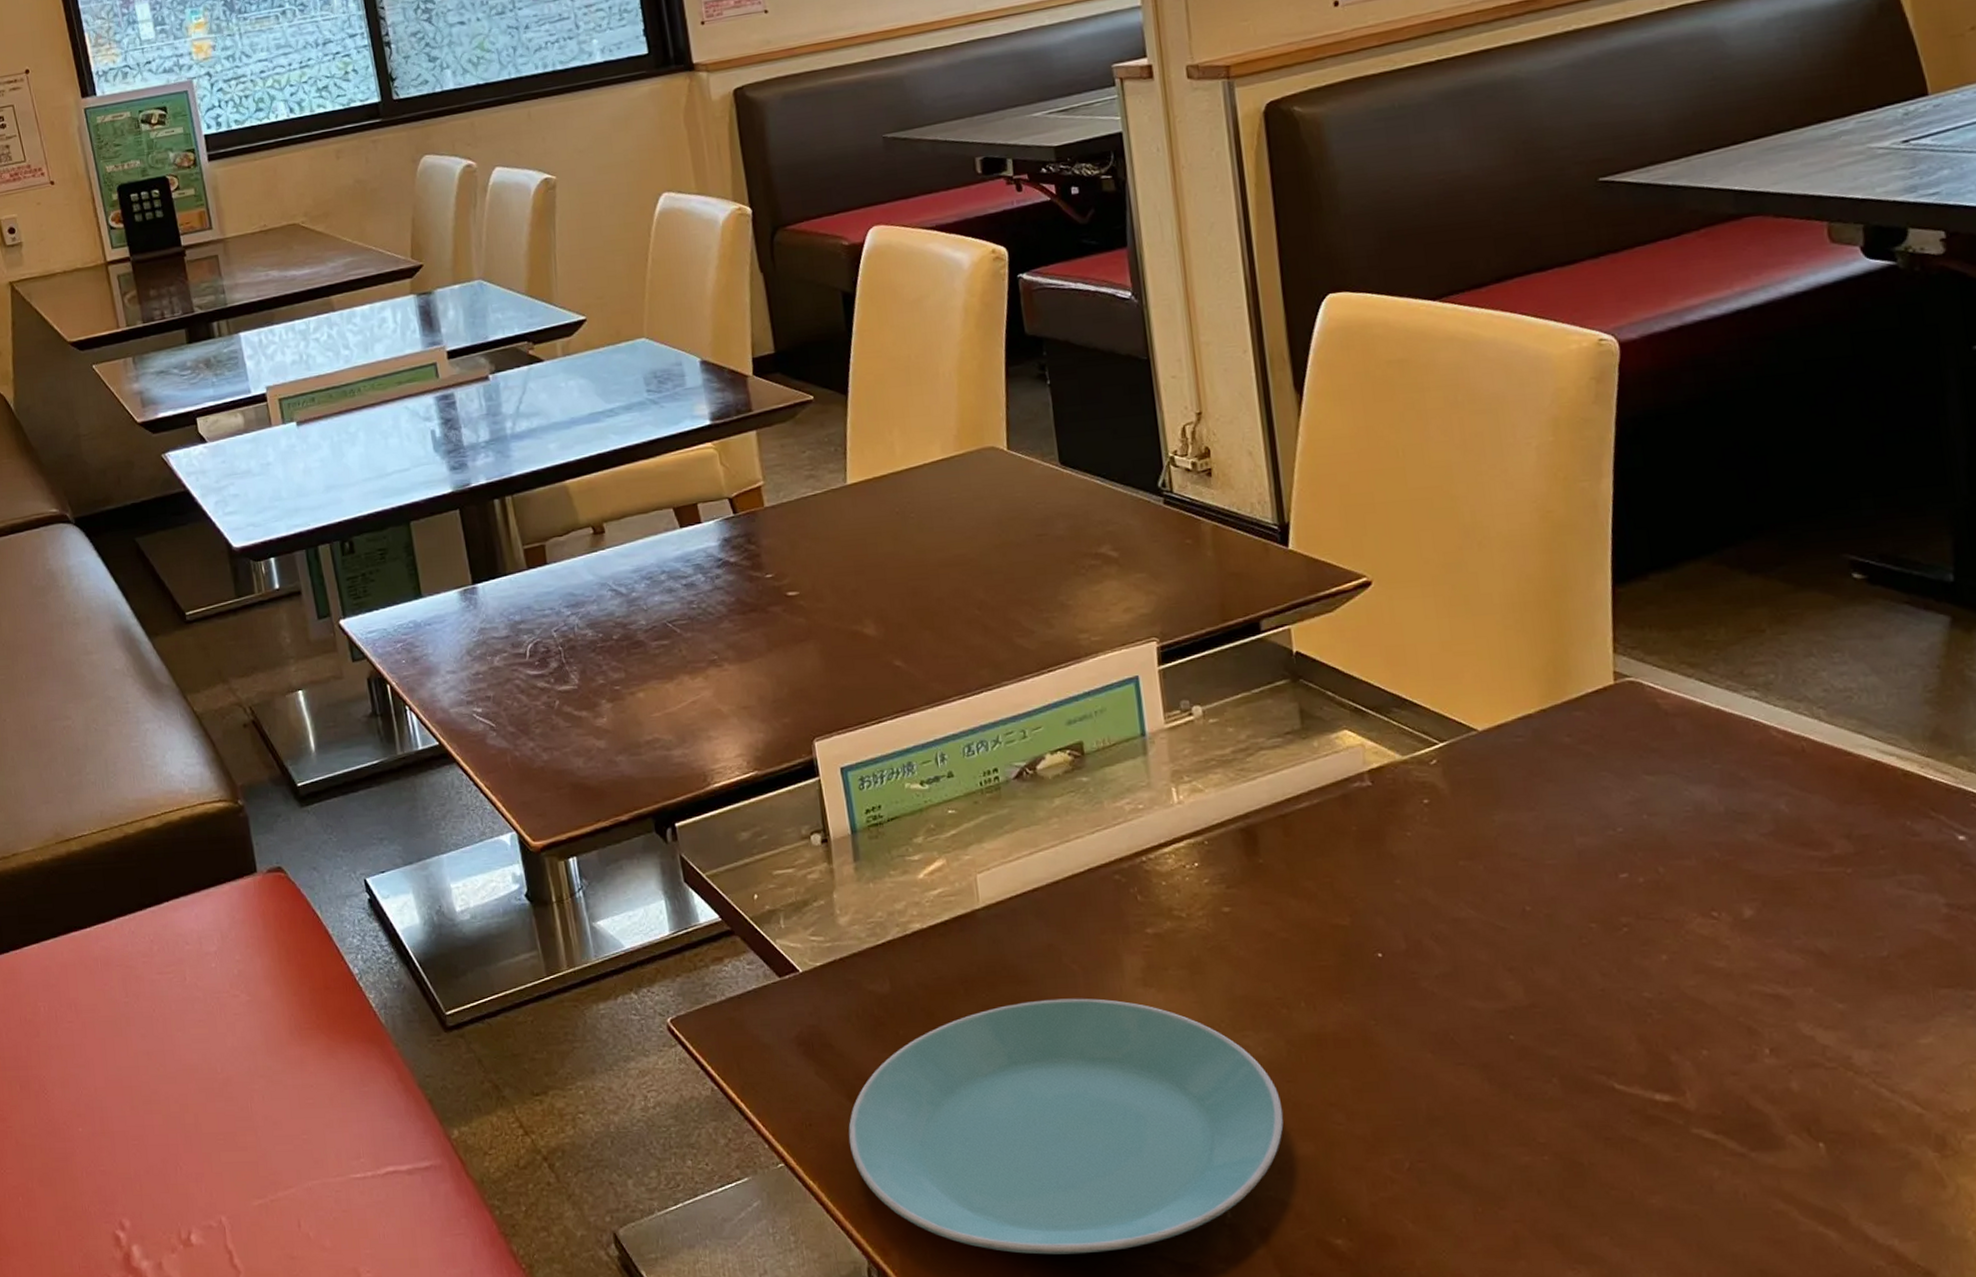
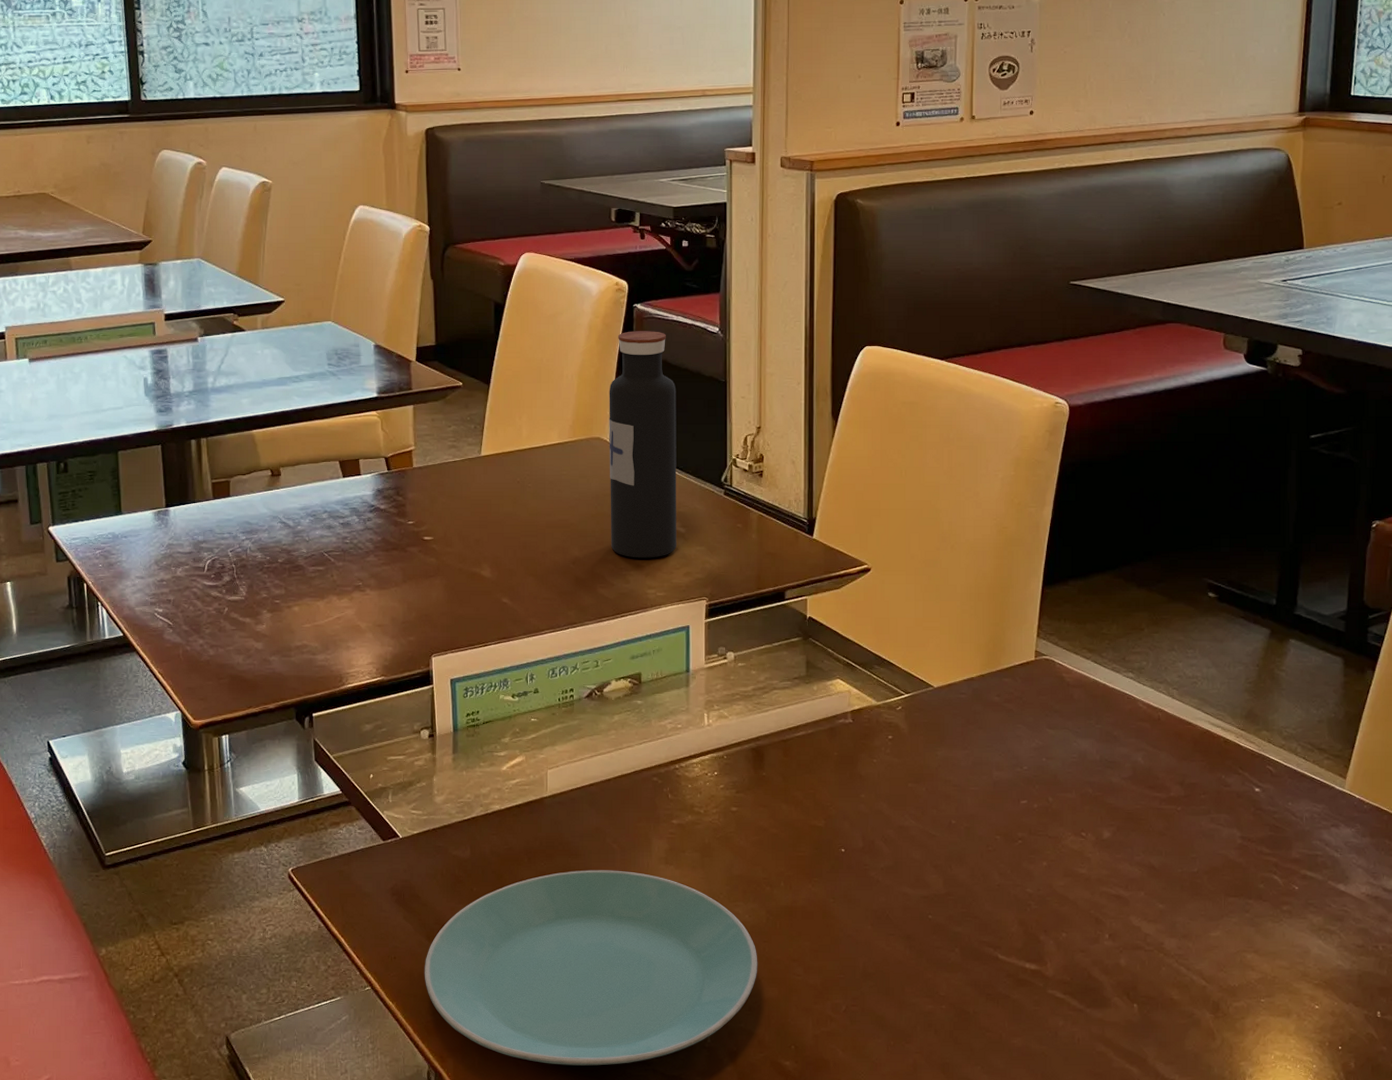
water bottle: none [998,305,1110,596] -> present [609,331,677,558]

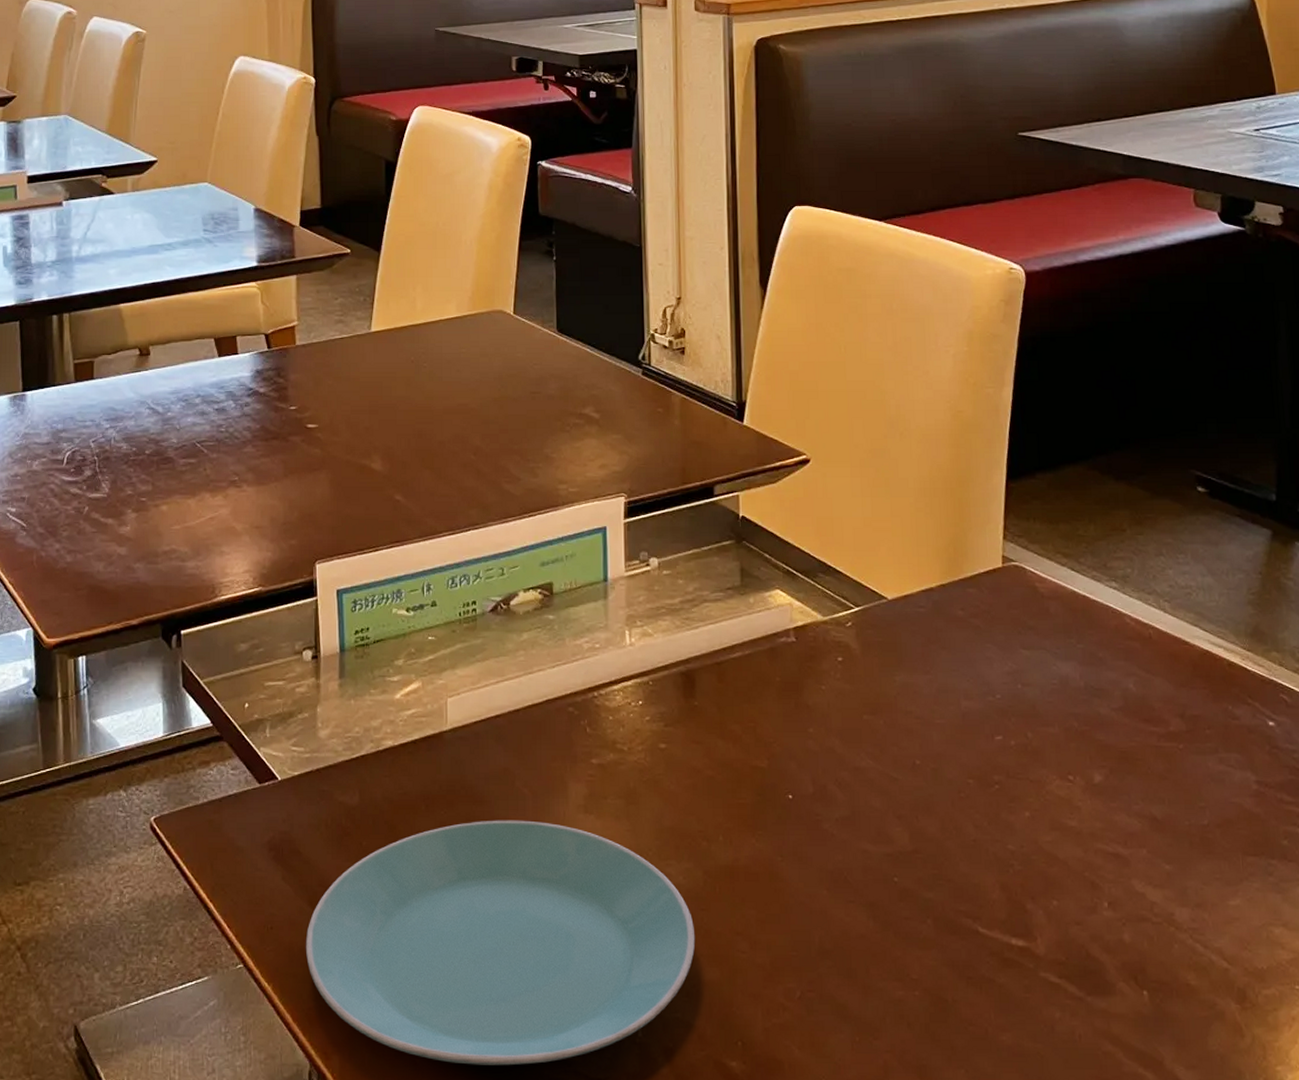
water bottle: present [609,331,677,558] -> none [512,191,590,448]

